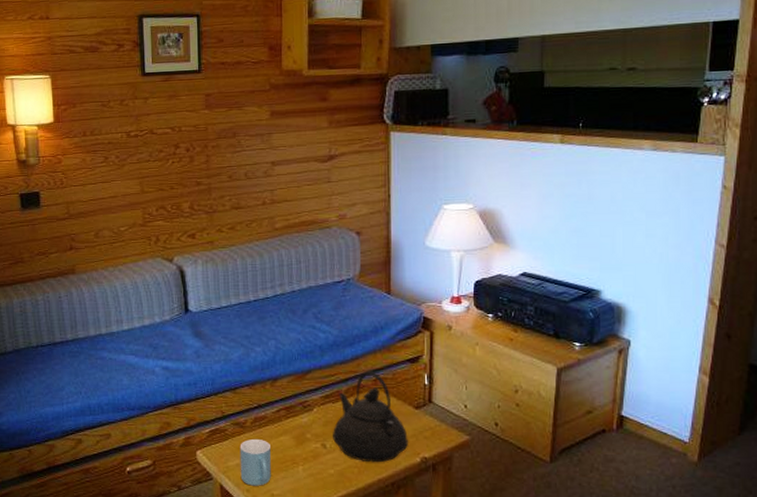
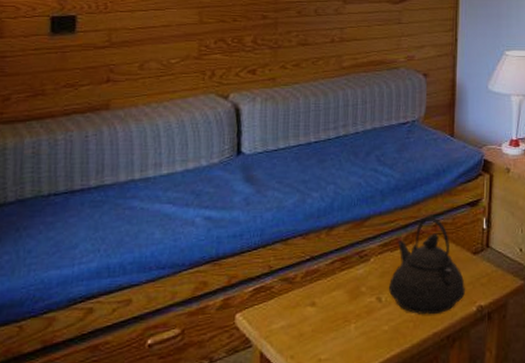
mug: present [239,438,271,486] -> none [284,295,321,351]

